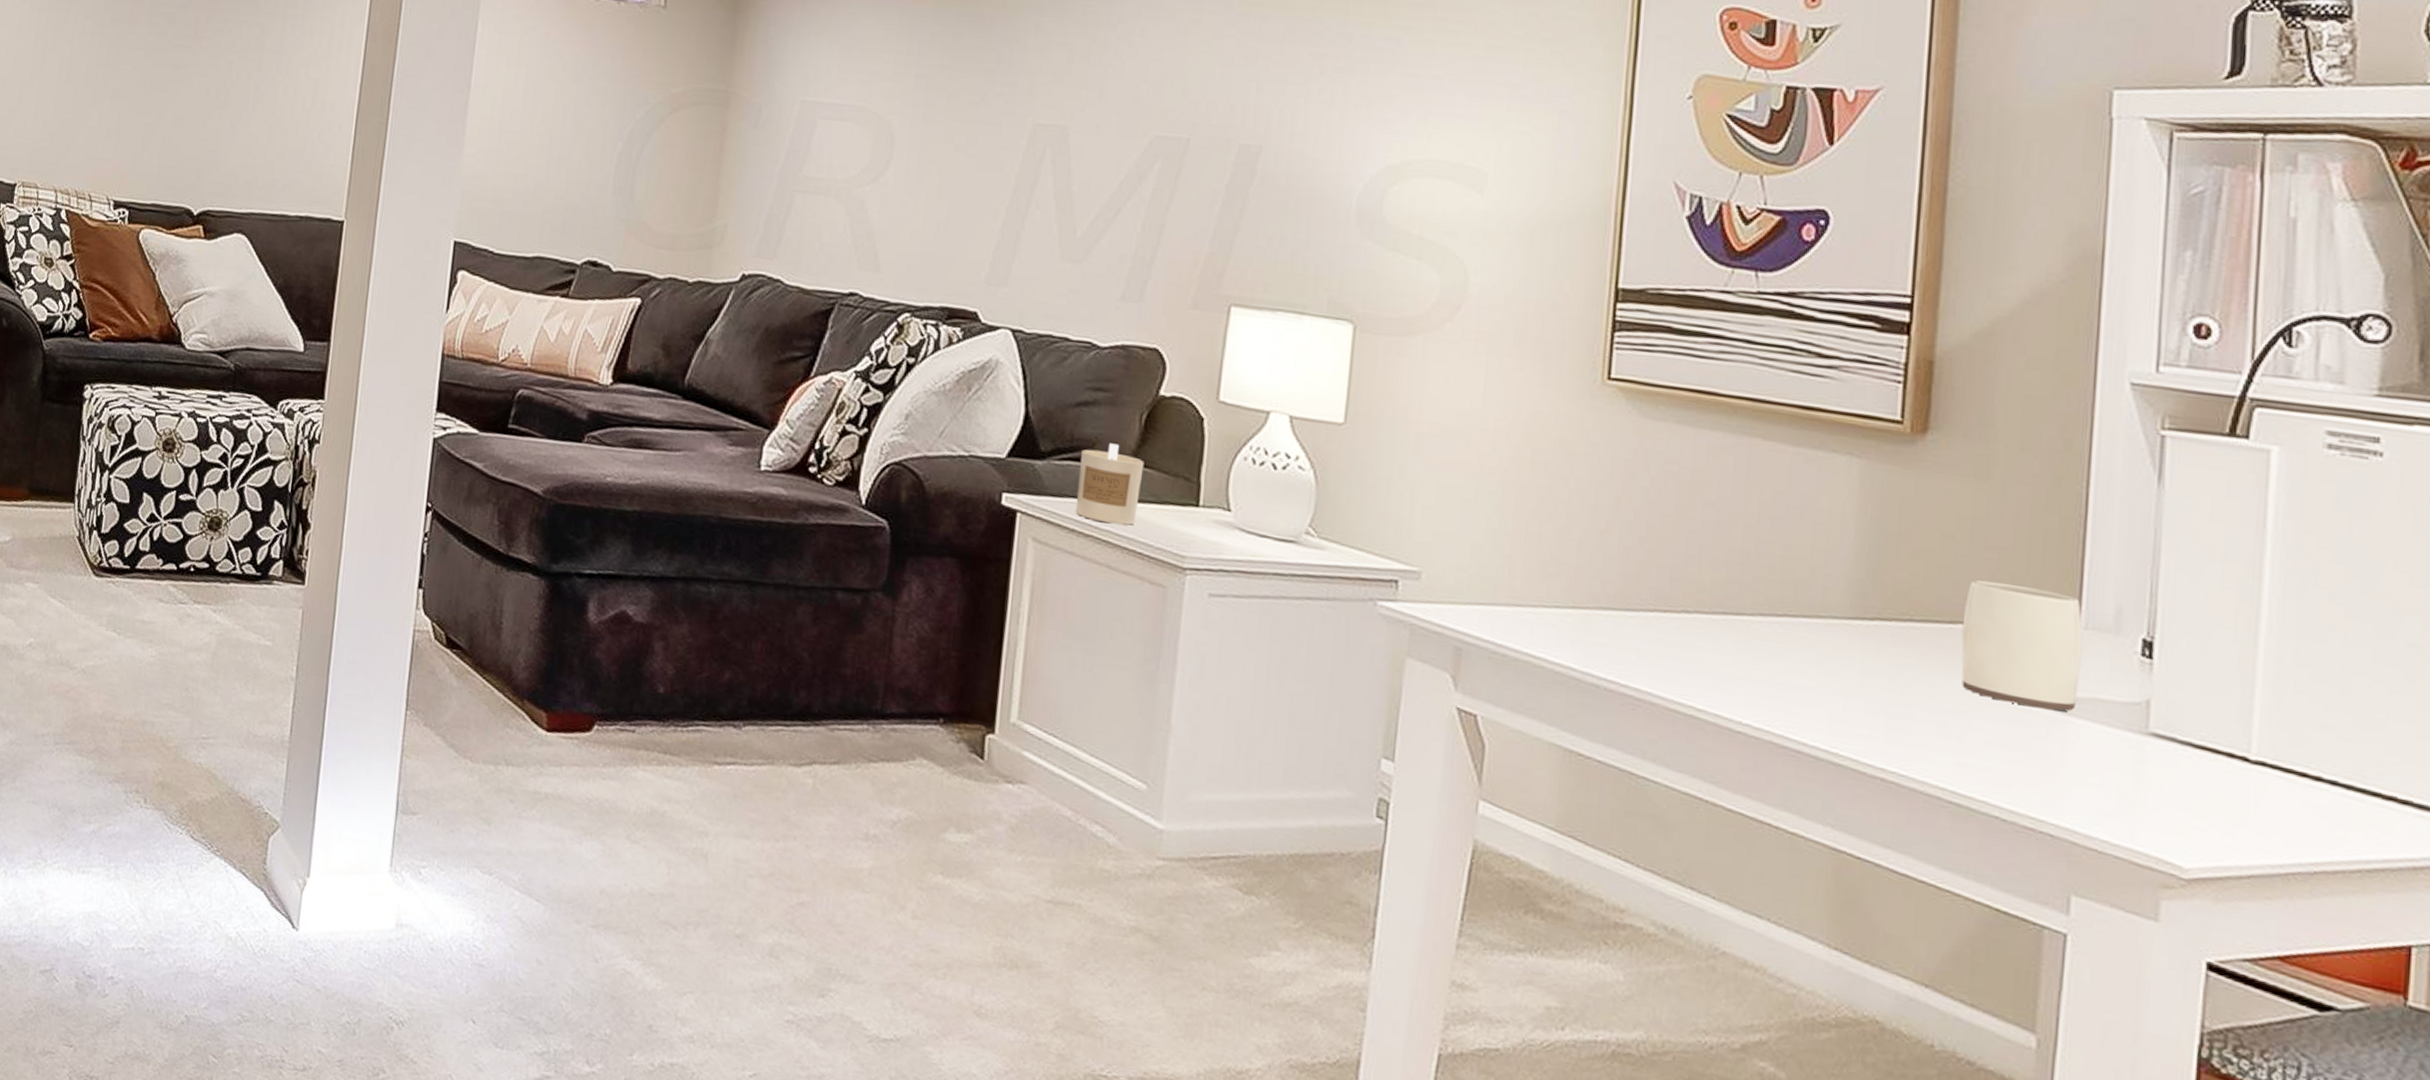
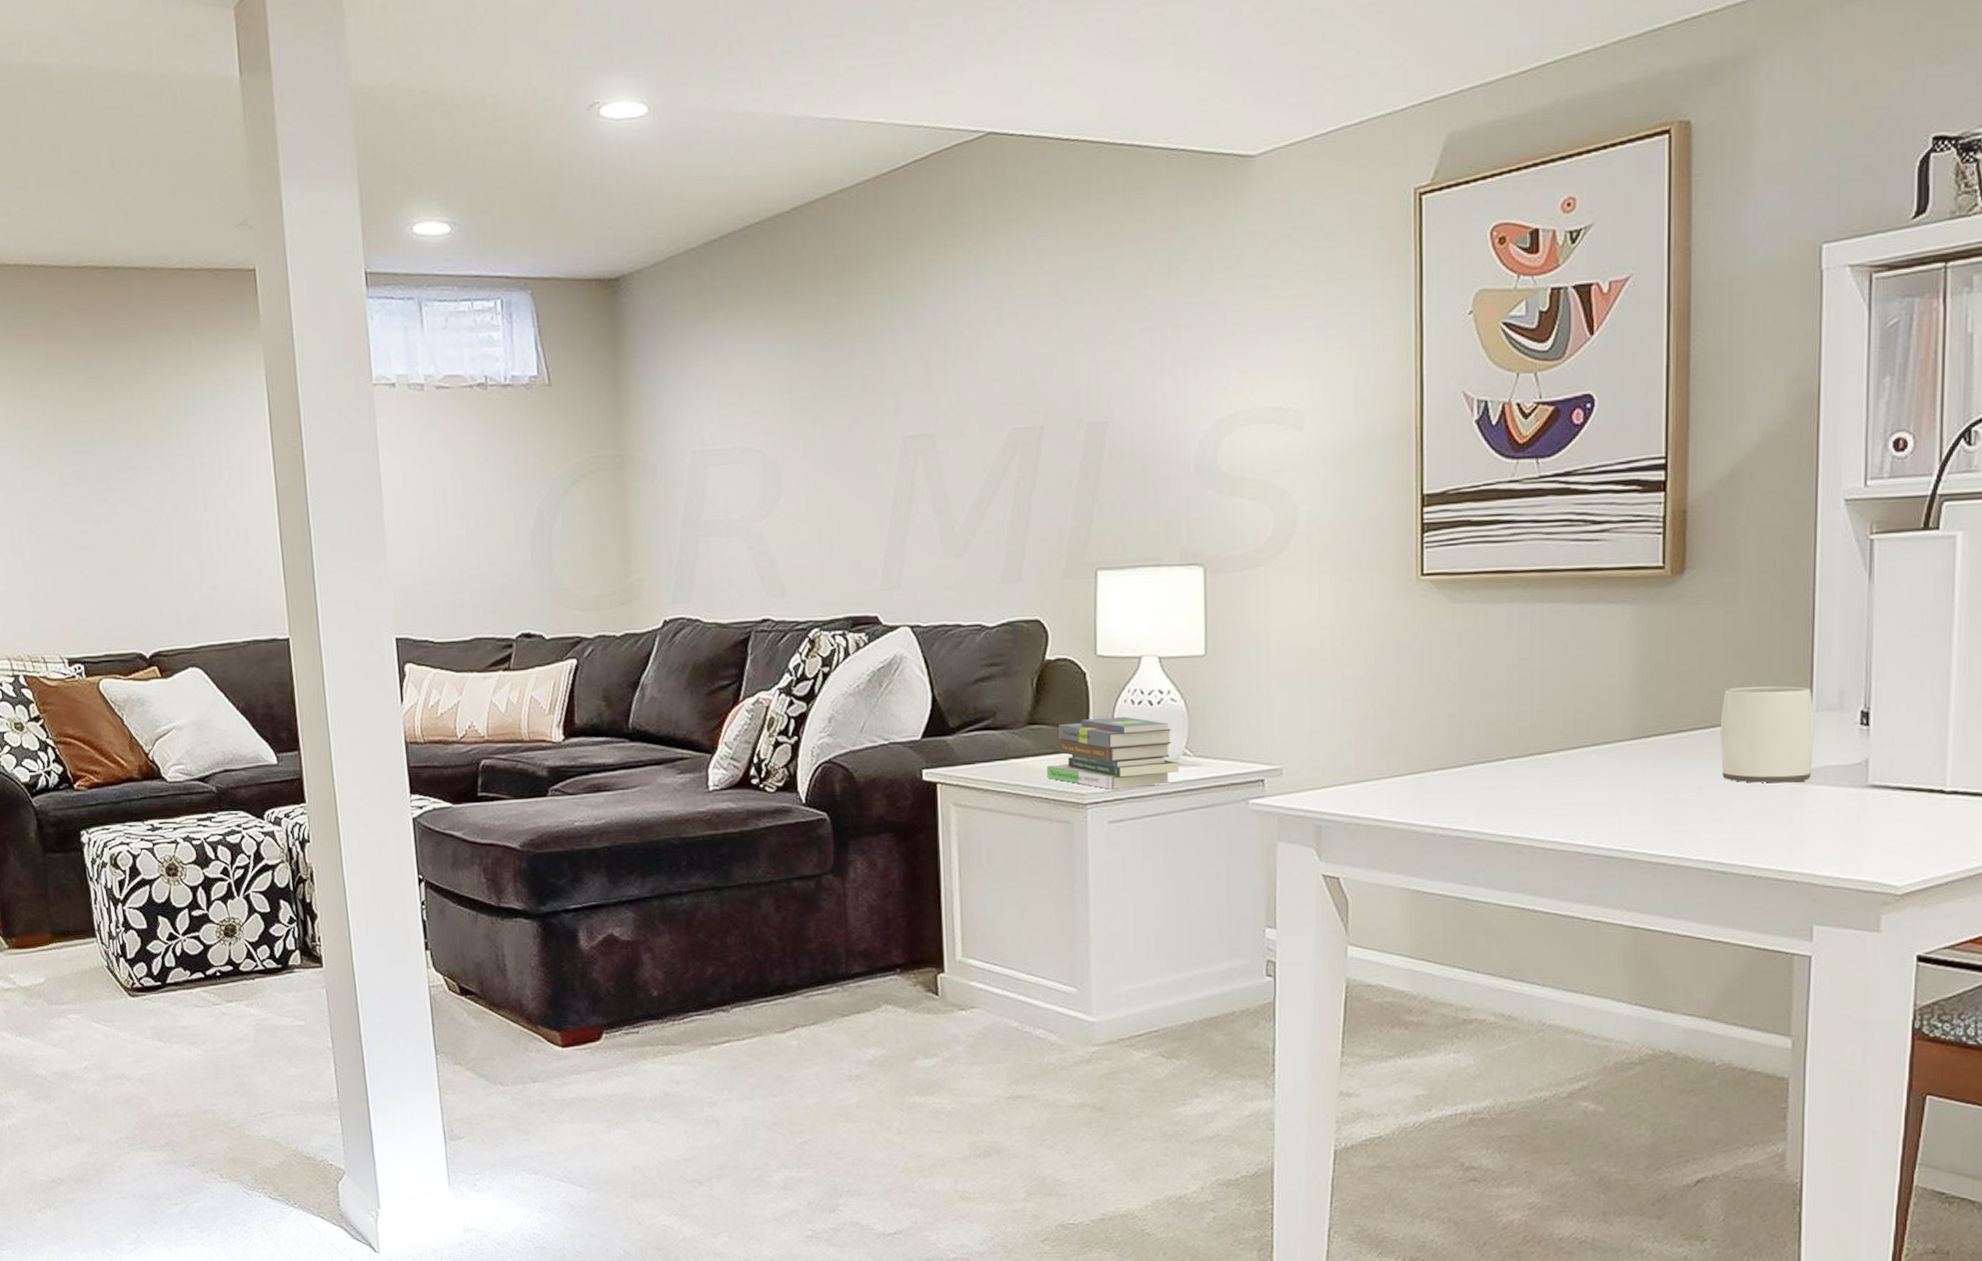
candle: present [1075,443,1144,526] -> none [985,709,1040,779]
books: none [1143,470,1300,564] -> present [1046,716,1180,790]

